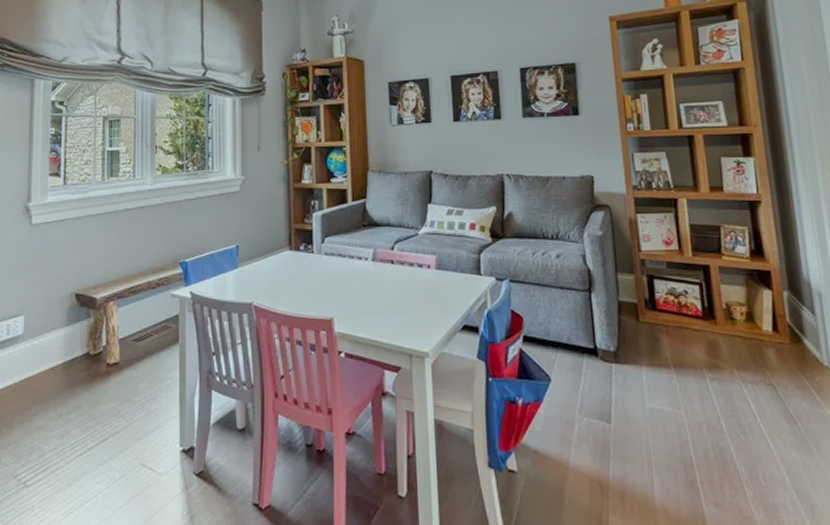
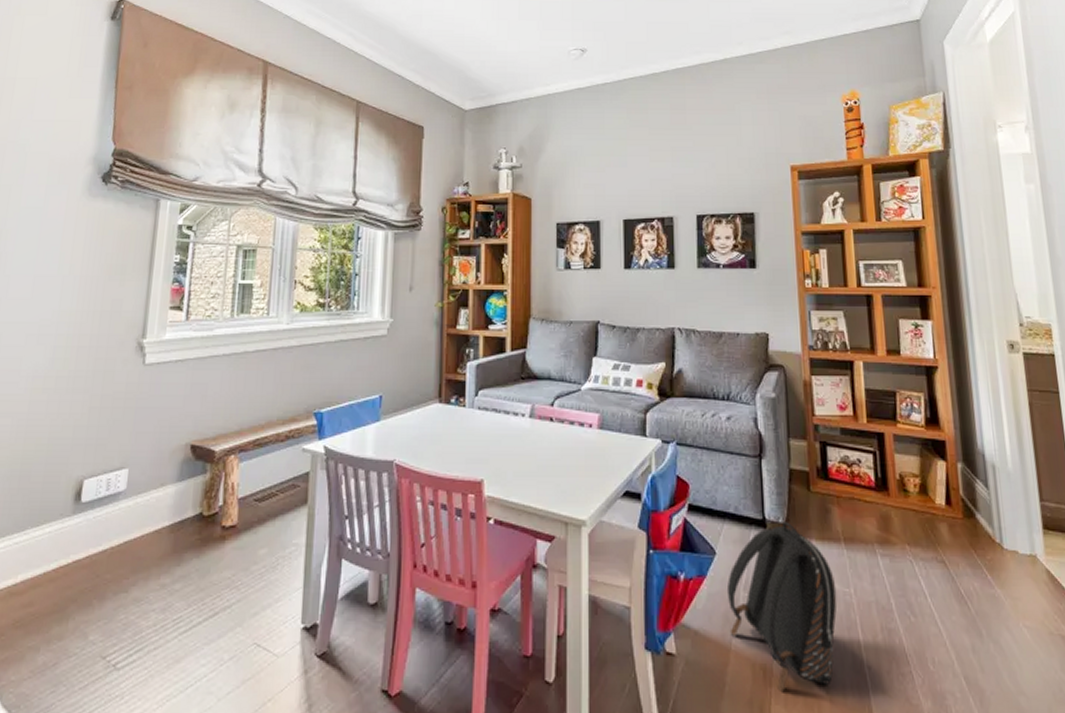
backpack: none [562,350,669,504] -> present [726,522,838,691]

